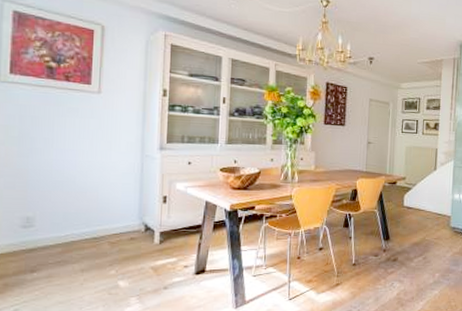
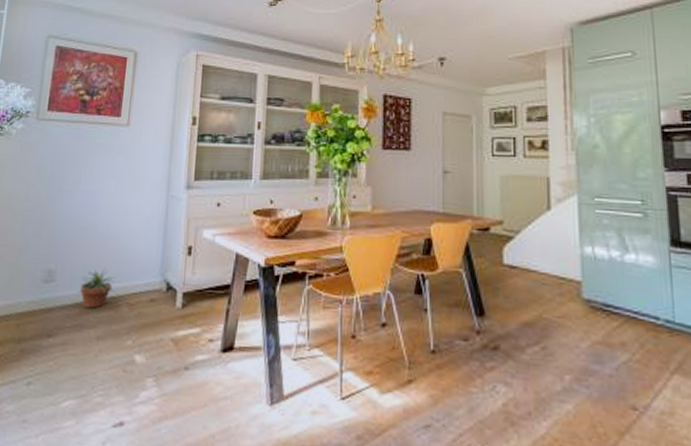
potted plant: none [57,215,96,247] -> present [76,269,116,309]

